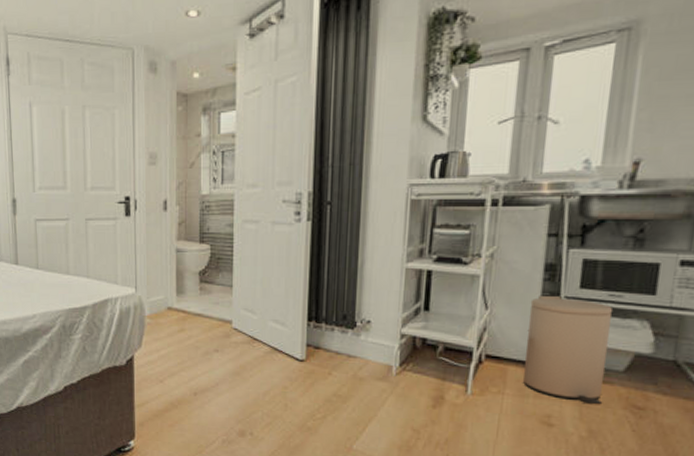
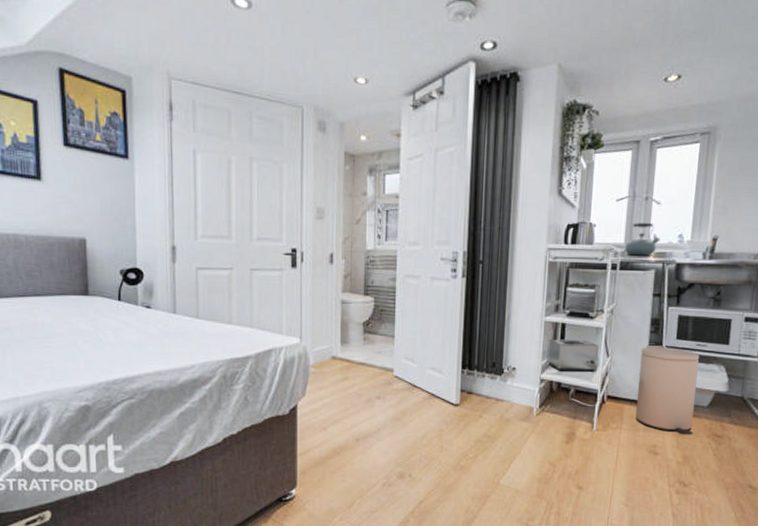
toaster: none [410,288,475,327] -> present [548,339,599,372]
kettle: none [508,148,558,188] -> present [624,223,660,256]

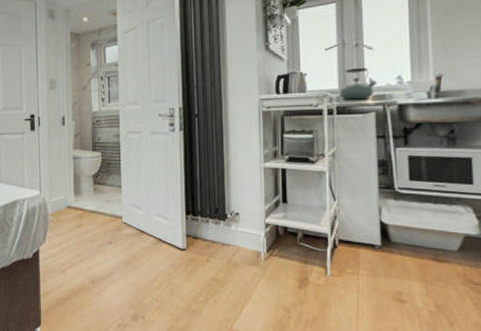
toaster: present [548,339,599,372] -> none [270,184,325,216]
pedal bin: present [636,346,700,435] -> none [370,188,445,282]

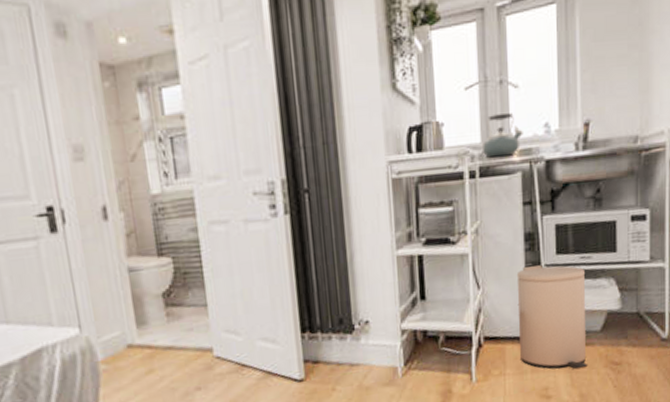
pedal bin: none [370,188,445,282] -> present [516,265,588,370]

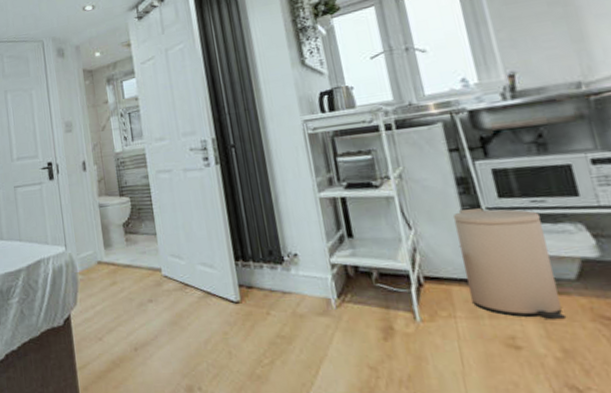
kettle: present [481,113,523,158] -> none [394,73,438,112]

